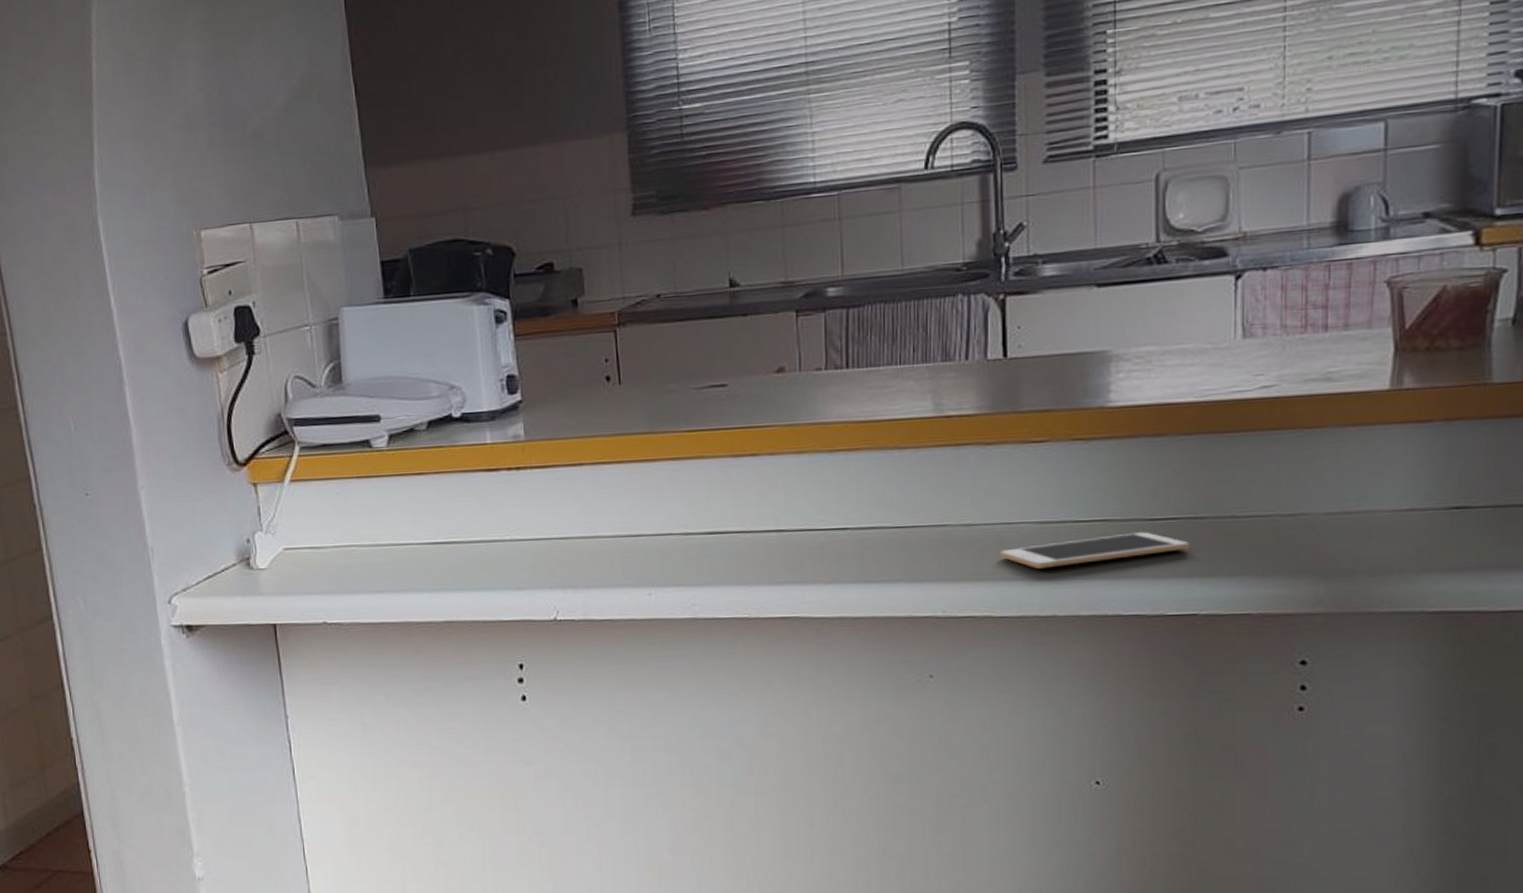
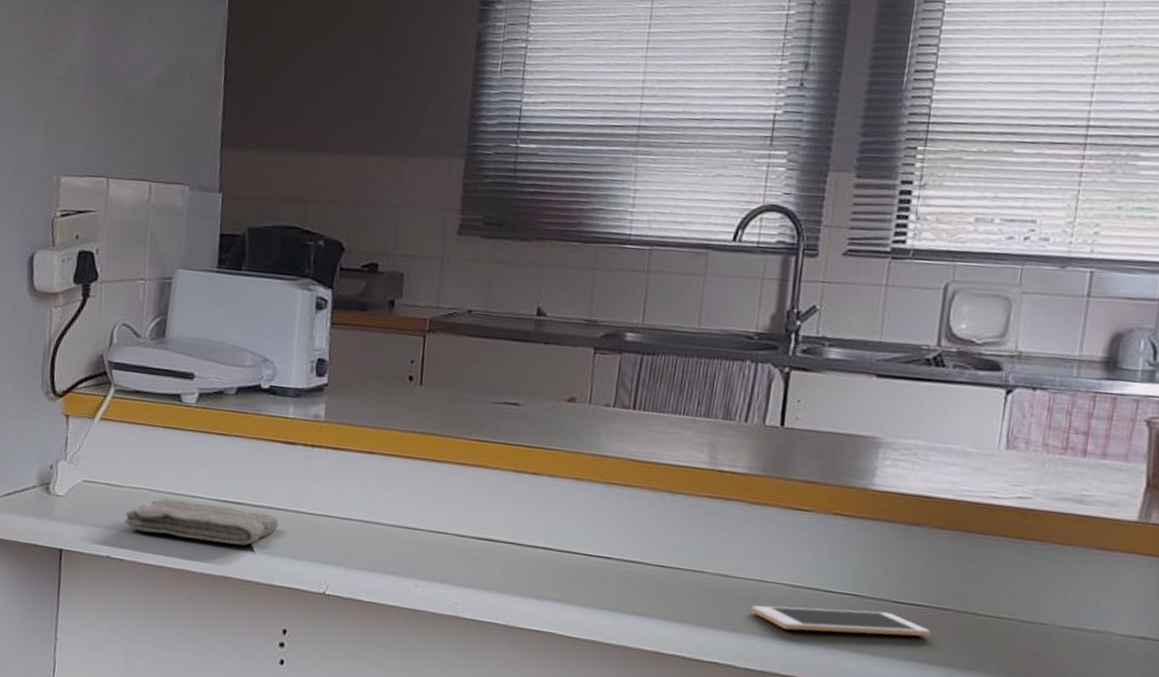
washcloth: none [335,547,496,590] -> present [125,498,279,546]

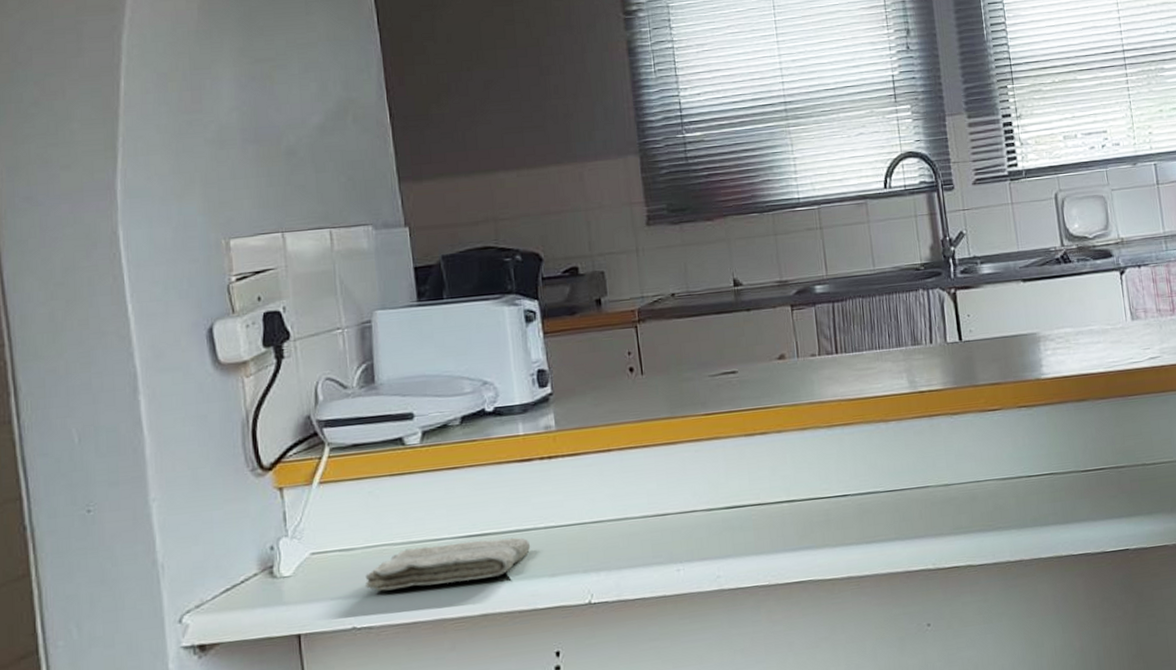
cell phone: present [751,605,930,637] -> none [974,481,1116,520]

